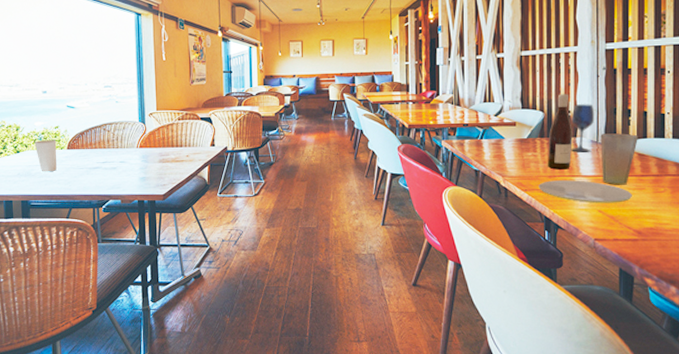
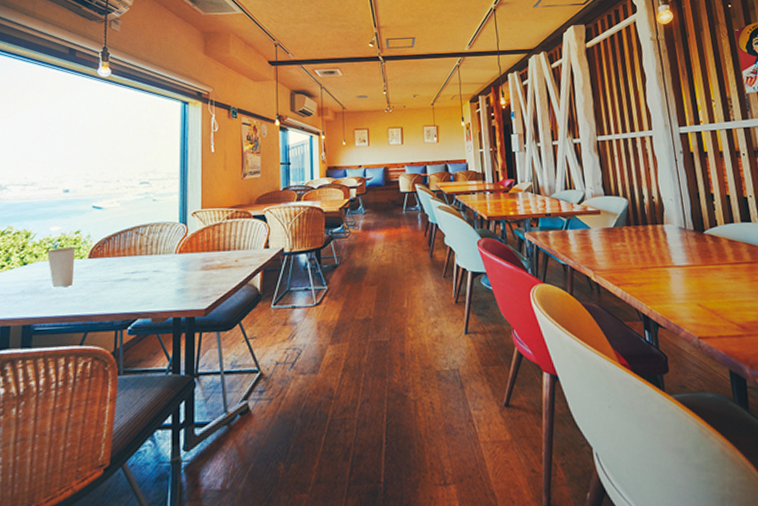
plate: present [538,180,632,204] -> none [631,271,730,297]
bottle: present [547,94,573,170] -> none [635,179,662,261]
wineglass: present [570,104,595,152] -> none [655,189,680,241]
cup: present [600,133,638,185] -> none [687,218,726,275]

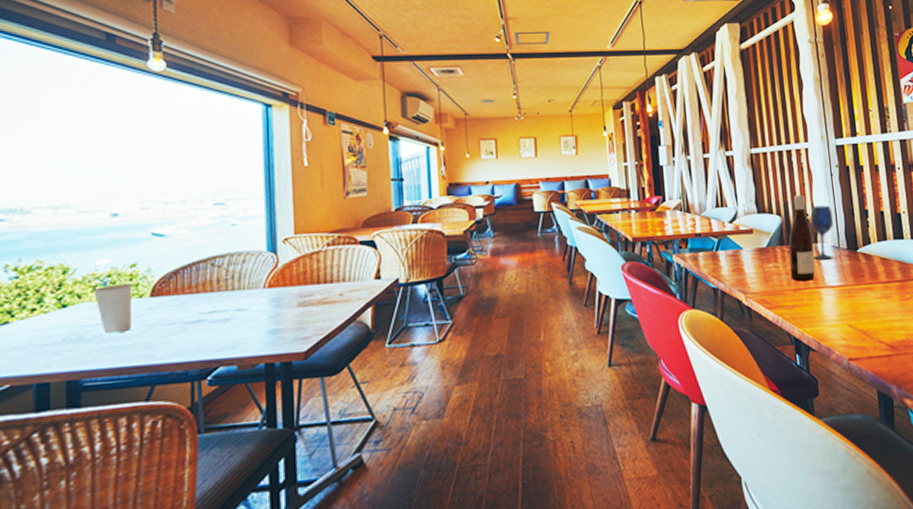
bottle: none [635,179,662,261] -> present [789,195,815,282]
wineglass: none [655,189,680,241] -> present [810,205,834,260]

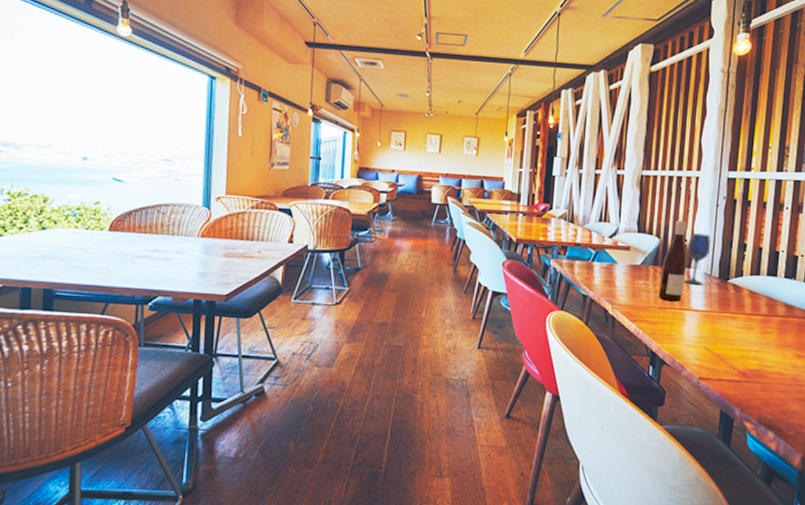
cup: present [93,284,133,335] -> none [66,217,96,257]

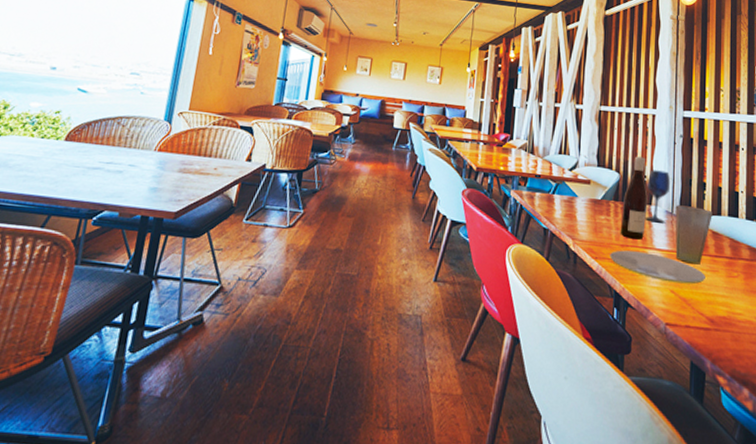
plate: none [647,312,740,342] -> present [610,250,705,285]
cup: none [712,267,751,323] -> present [675,205,712,265]

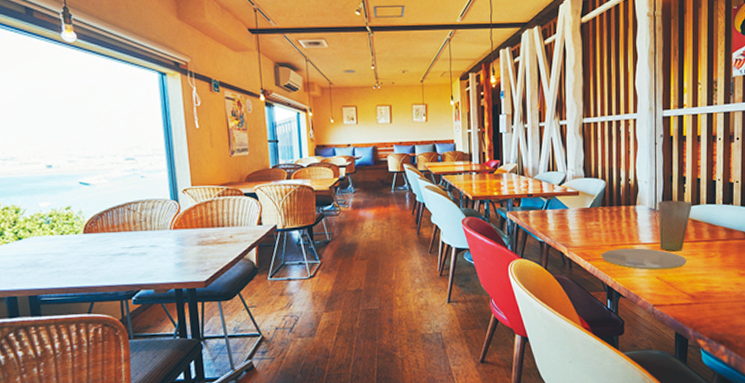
bottle: present [620,156,648,240] -> none [609,162,633,238]
wineglass: present [644,170,671,223] -> none [630,172,653,220]

